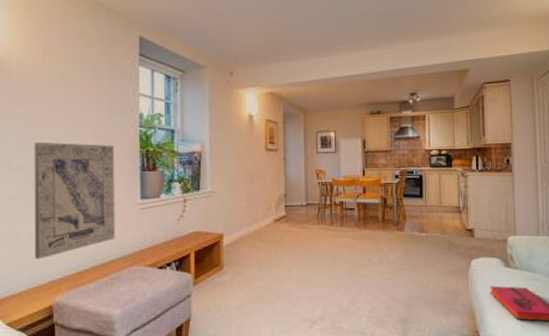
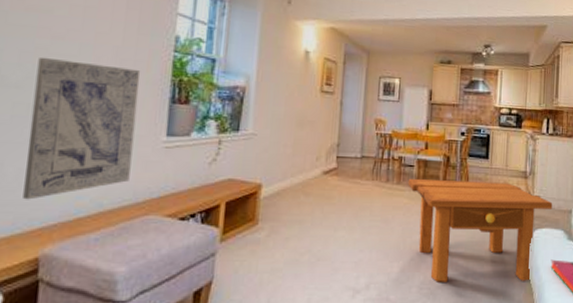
side table: none [350,218,488,311] -> present [407,178,553,282]

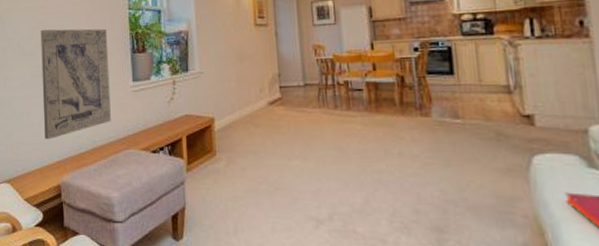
side table: present [407,178,553,282] -> none [358,100,557,218]

